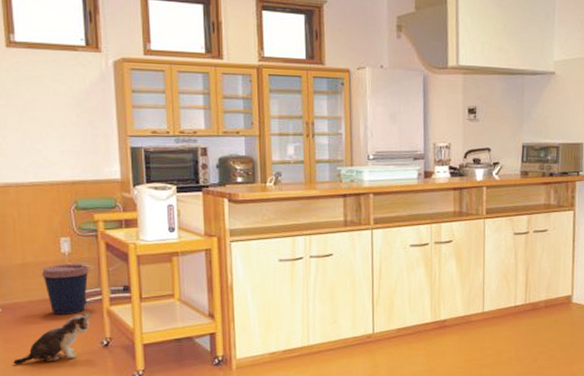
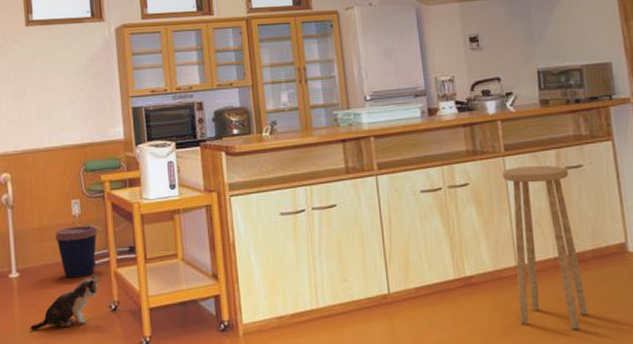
stool: none [481,228,536,364] -> present [502,165,588,330]

